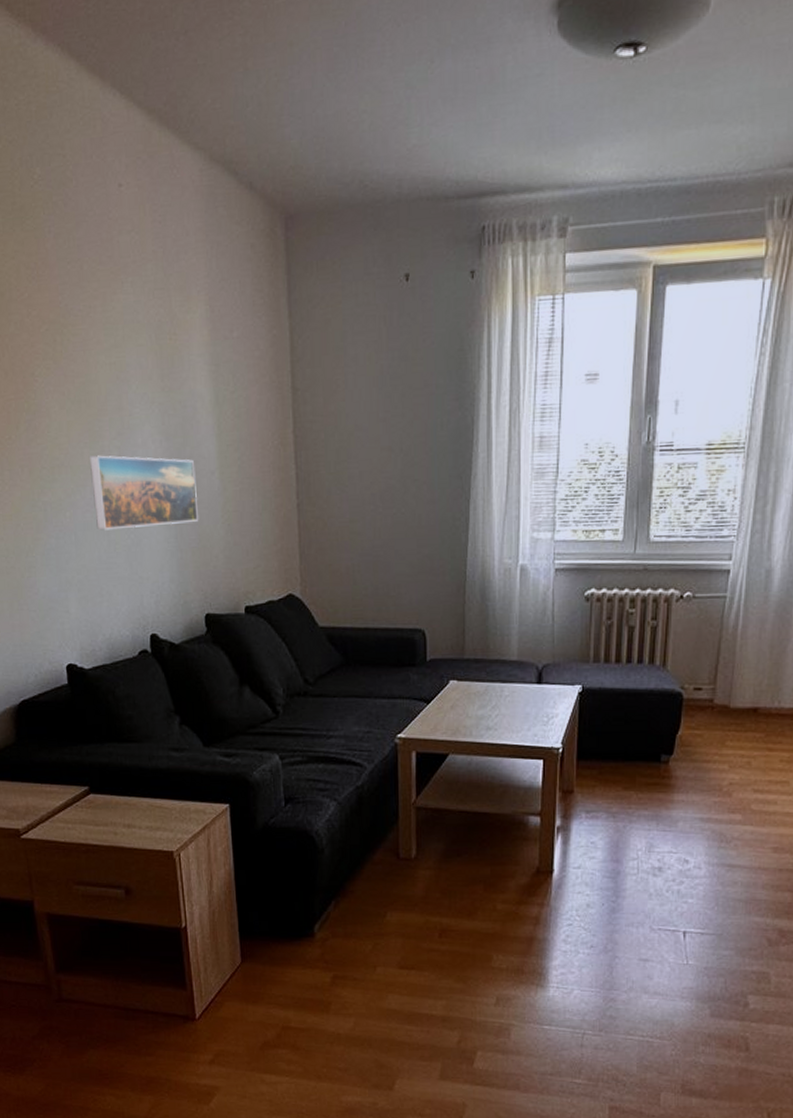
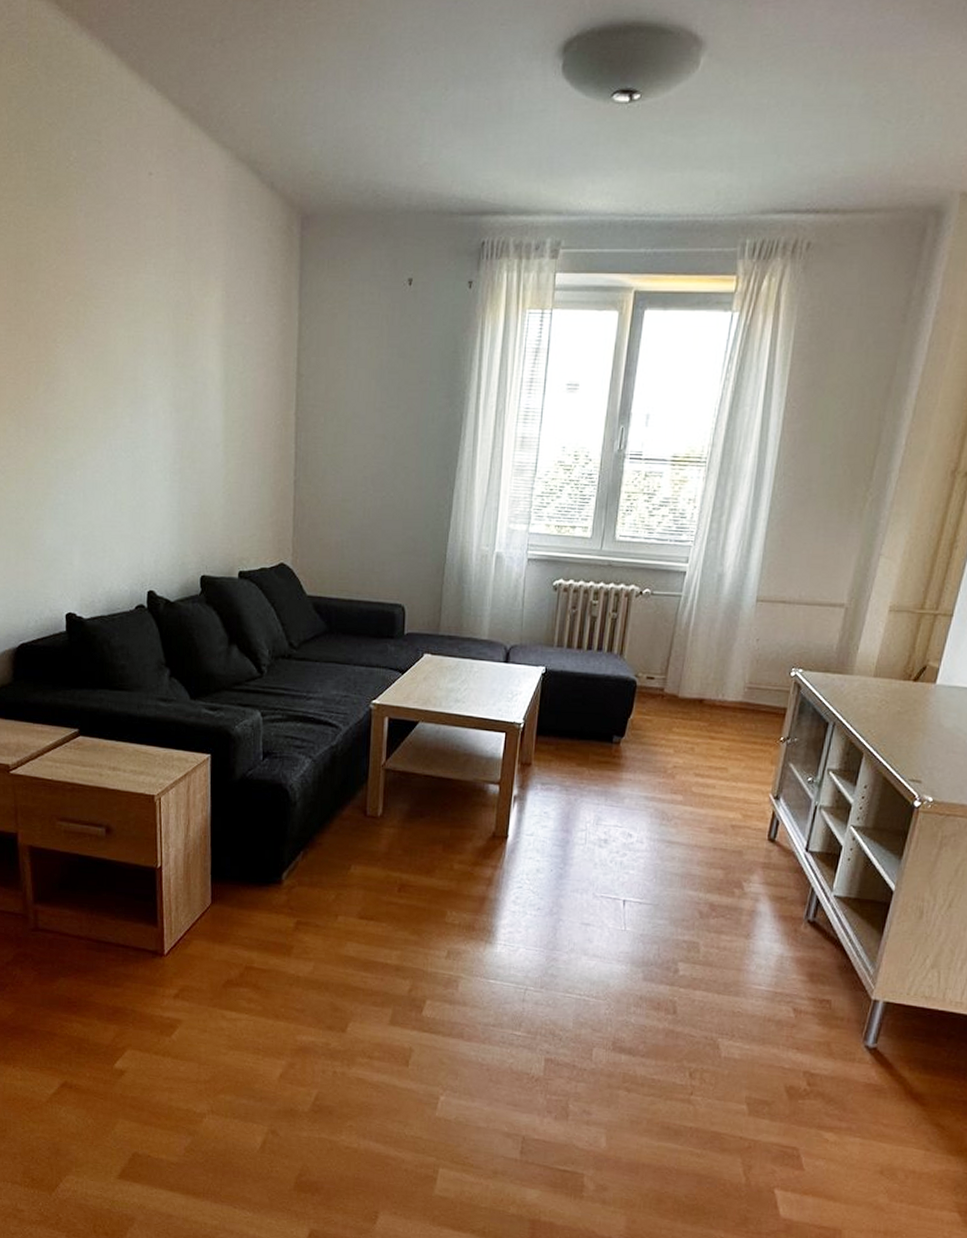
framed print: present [90,455,198,531] -> none [103,420,201,491]

